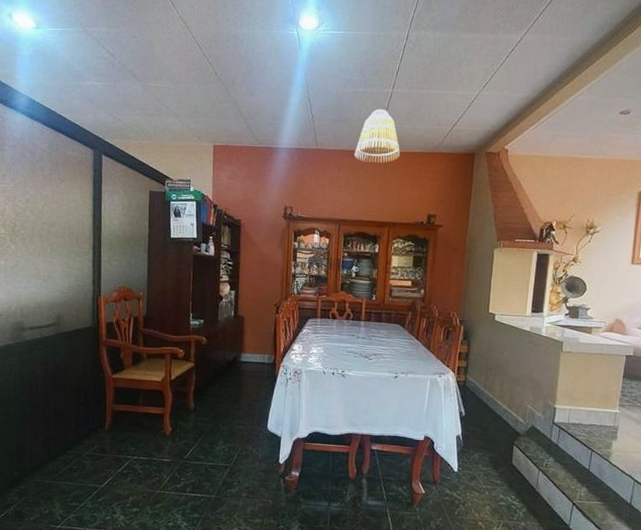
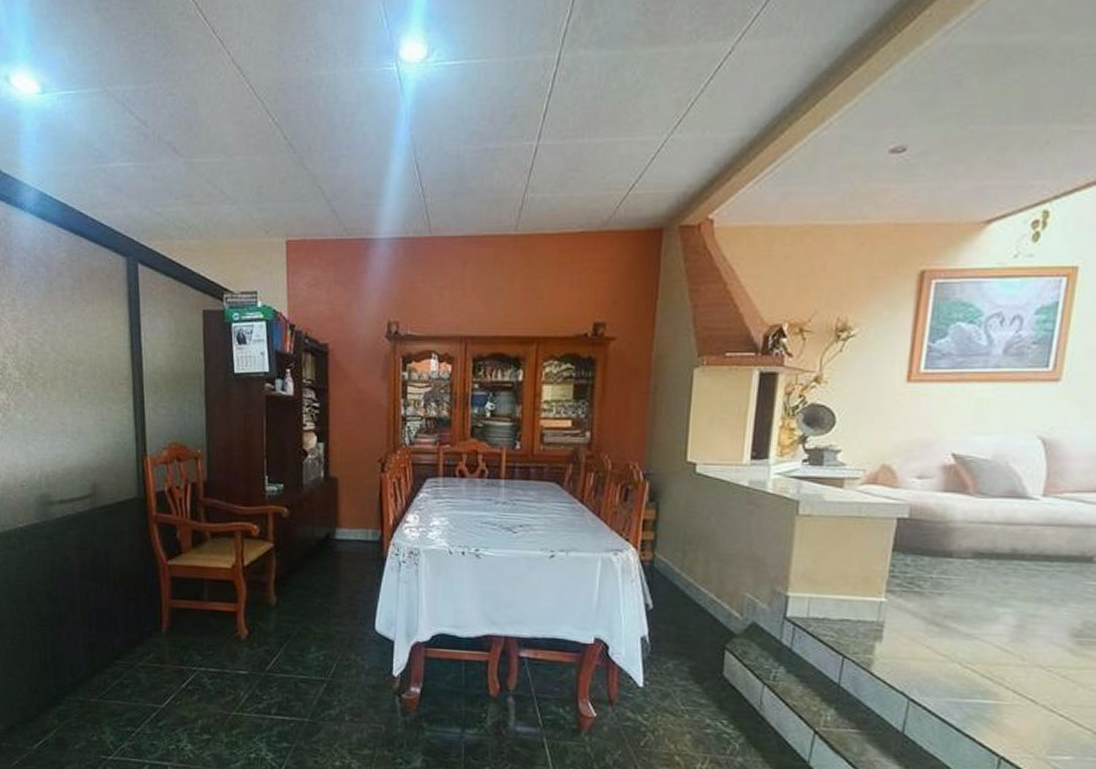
lamp shade: present [355,109,401,163] -> none [485,172,552,252]

